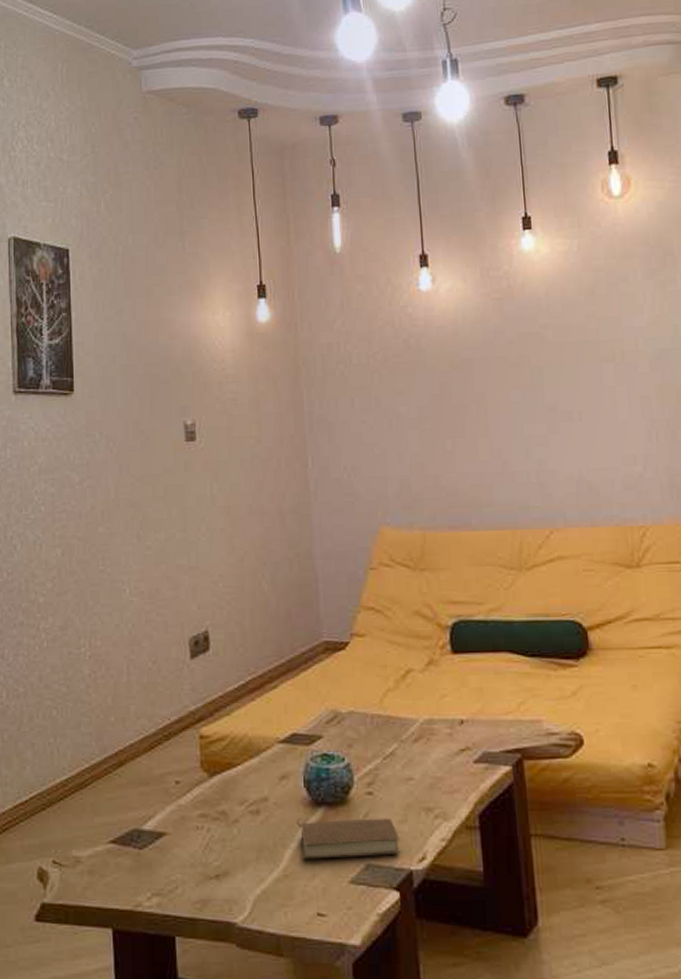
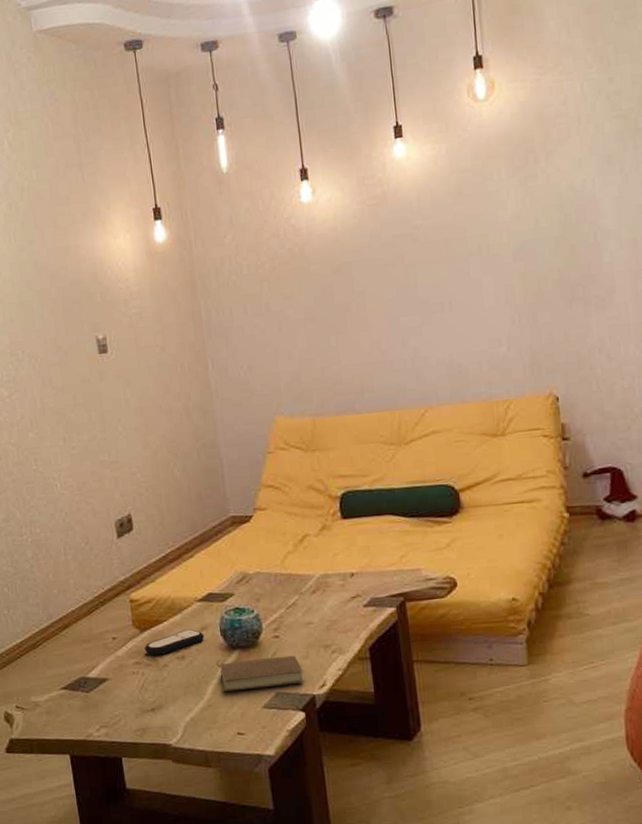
remote control: none [213,777,285,807] -> present [145,629,205,655]

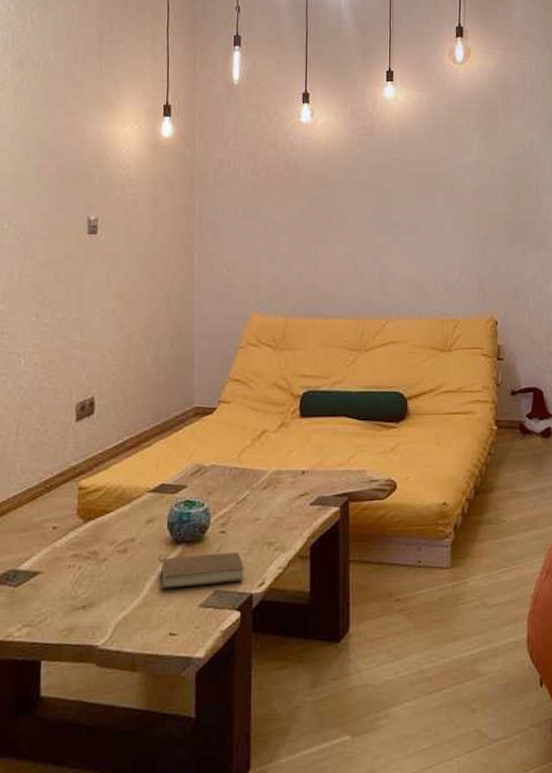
remote control: present [145,629,205,655] -> none [86,521,151,548]

